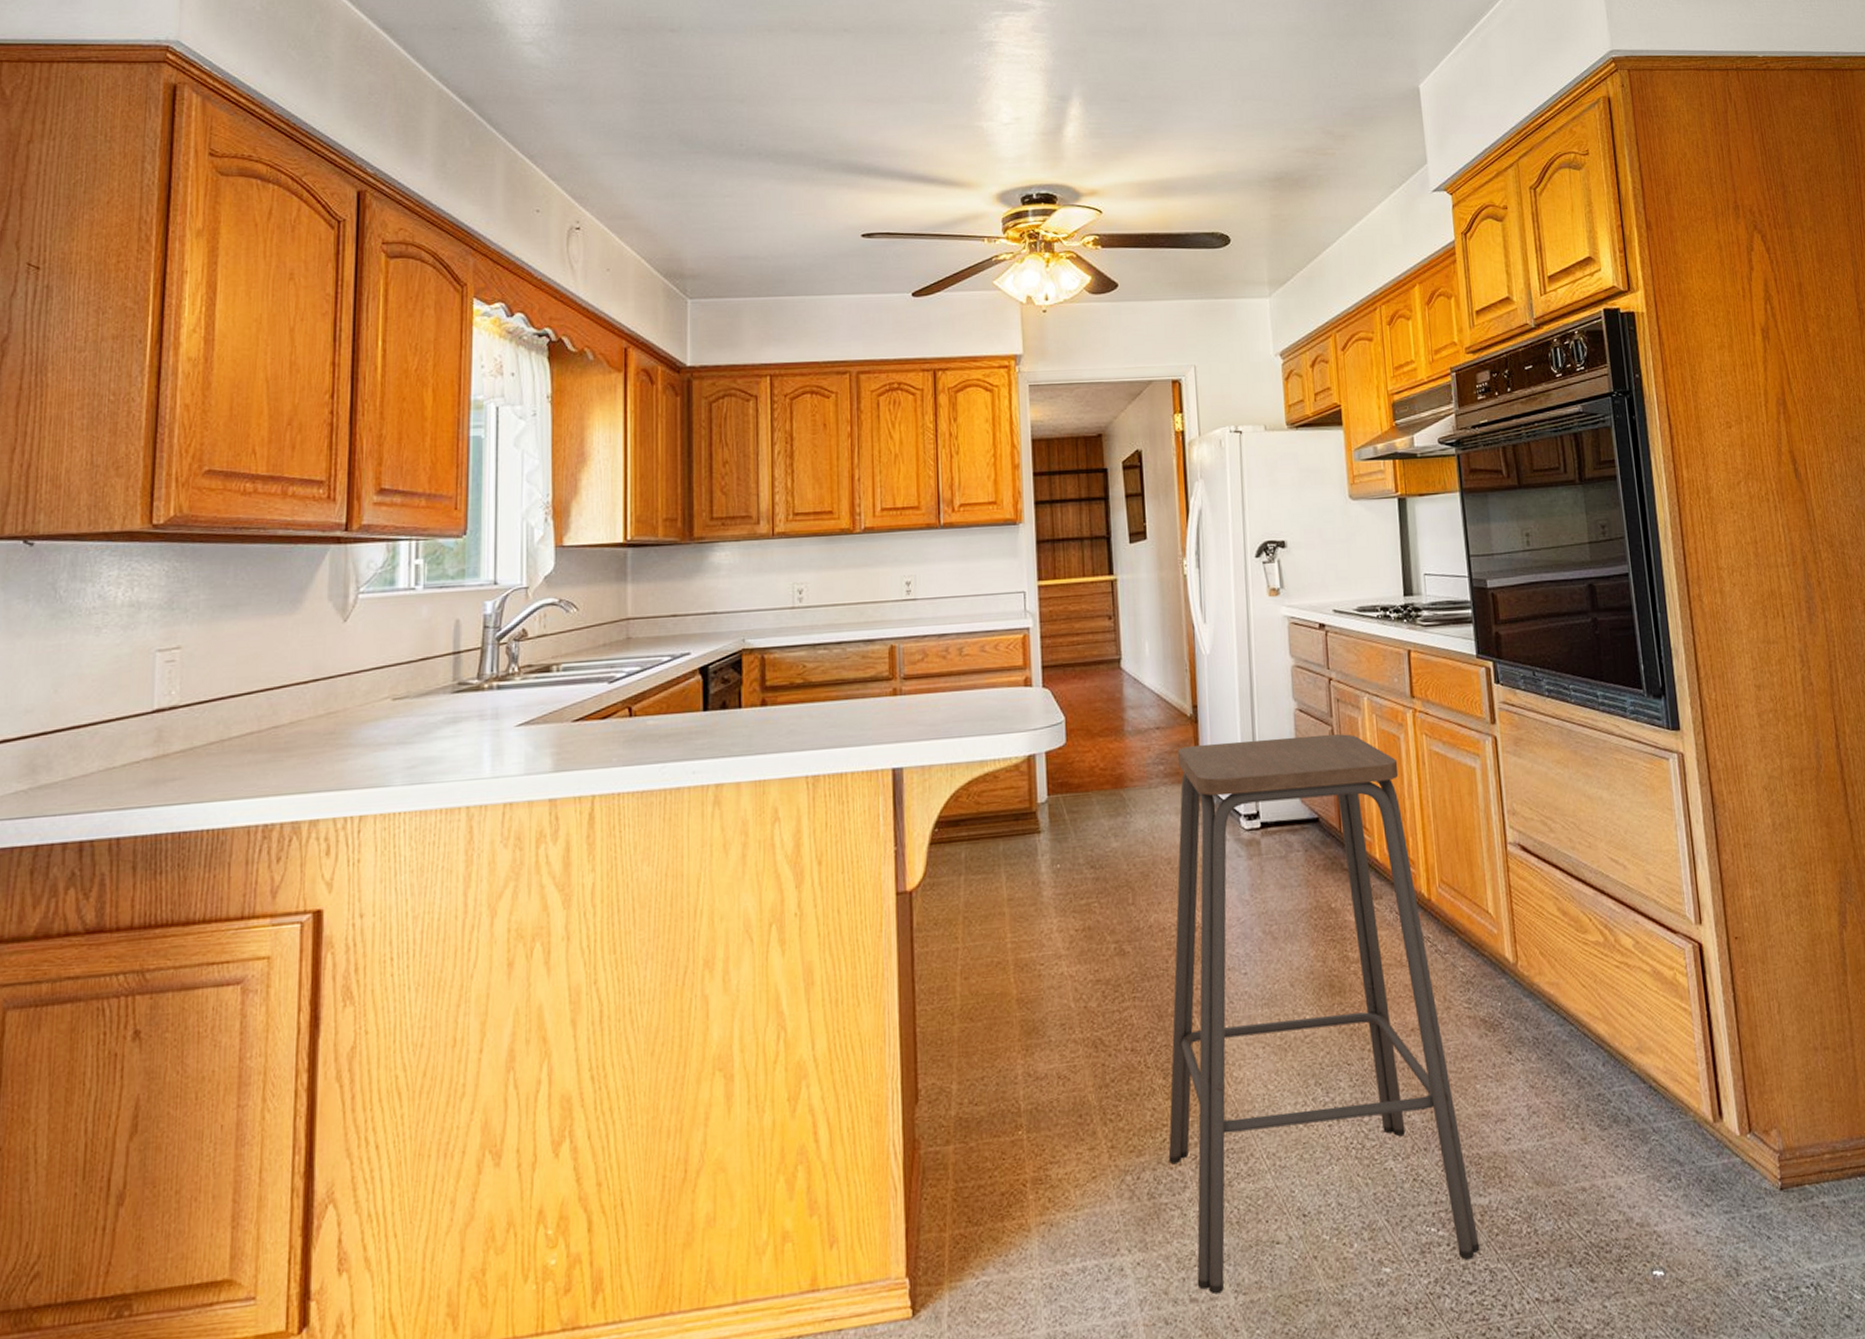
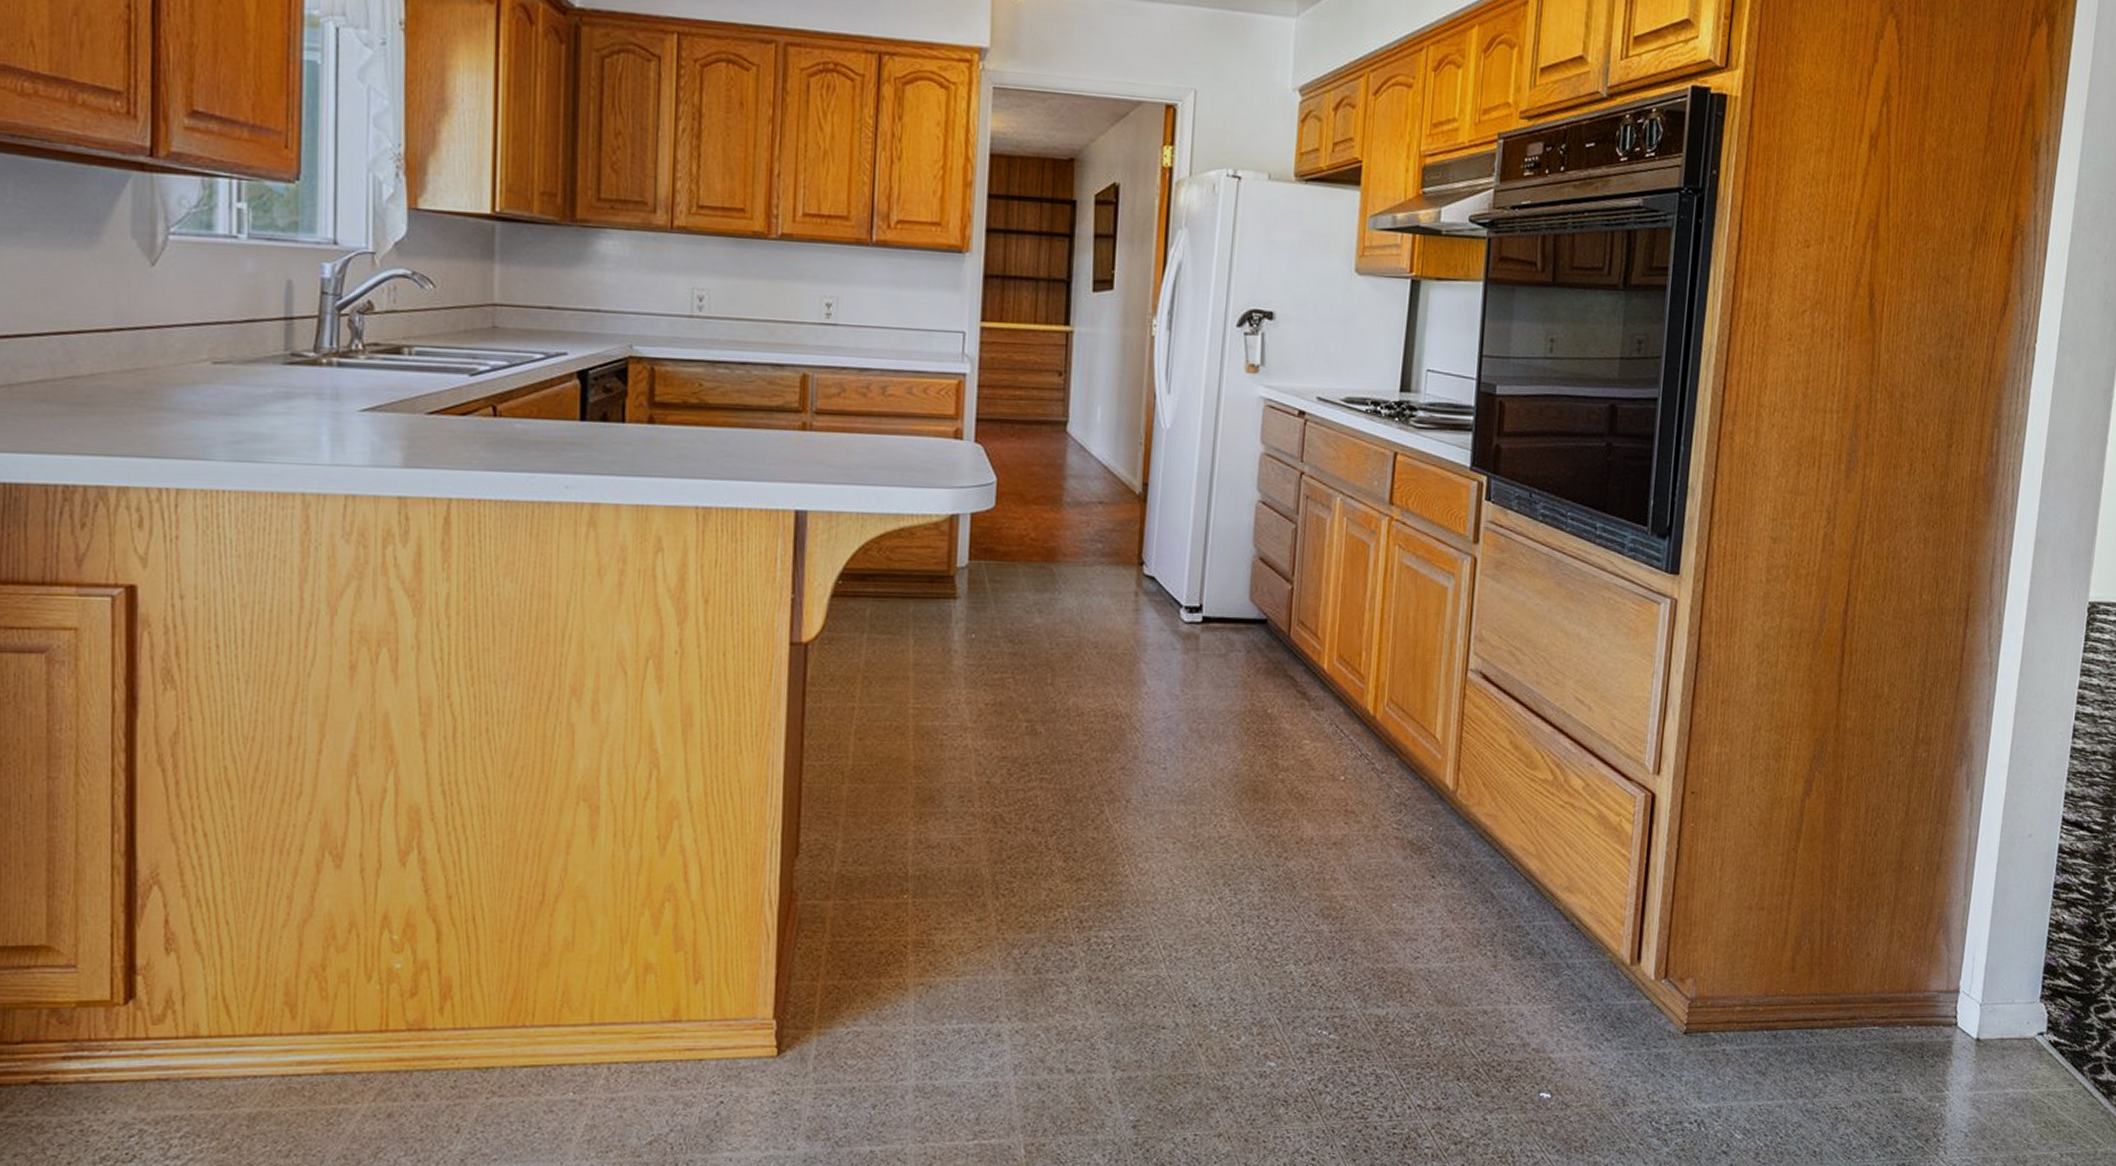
bar stool: present [1168,734,1480,1294] -> none [1060,526,1370,1068]

